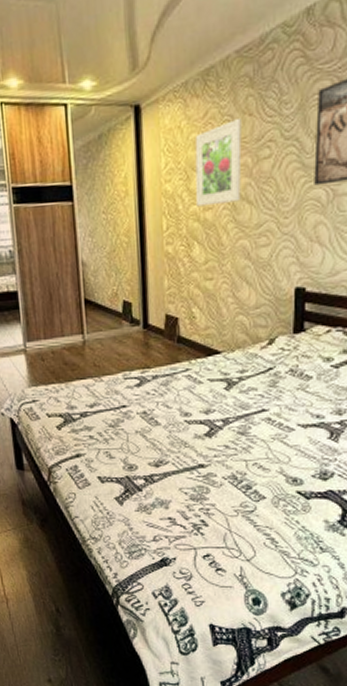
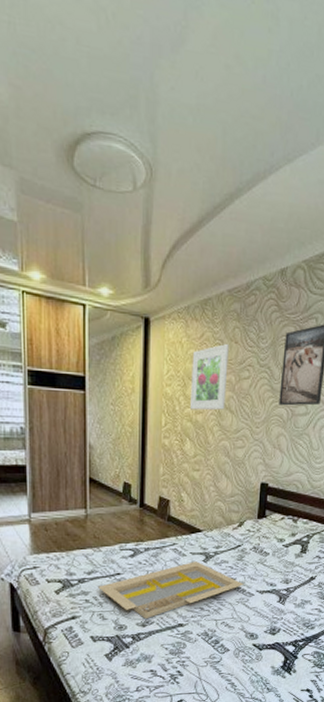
serving tray: none [102,389,280,459] -> present [98,561,244,620]

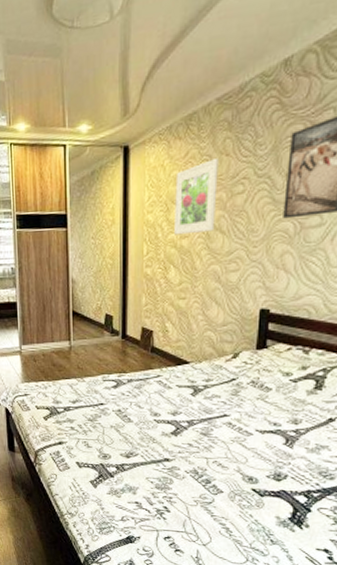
serving tray: present [98,561,244,620] -> none [83,395,240,451]

